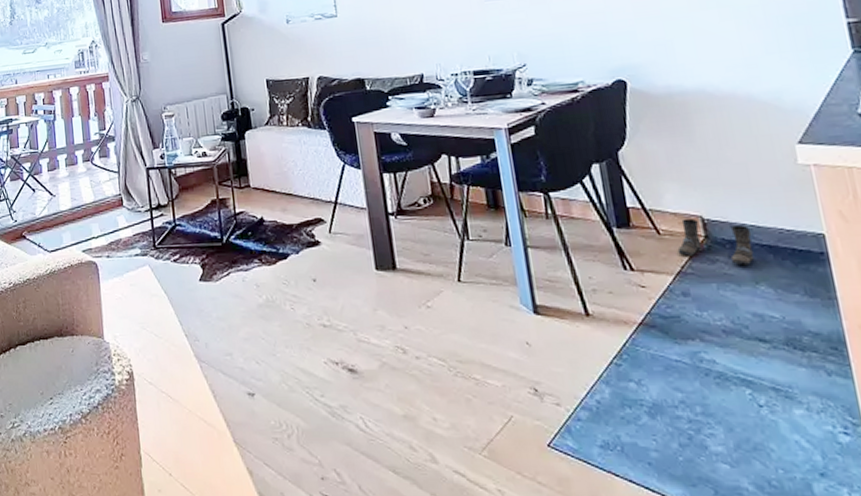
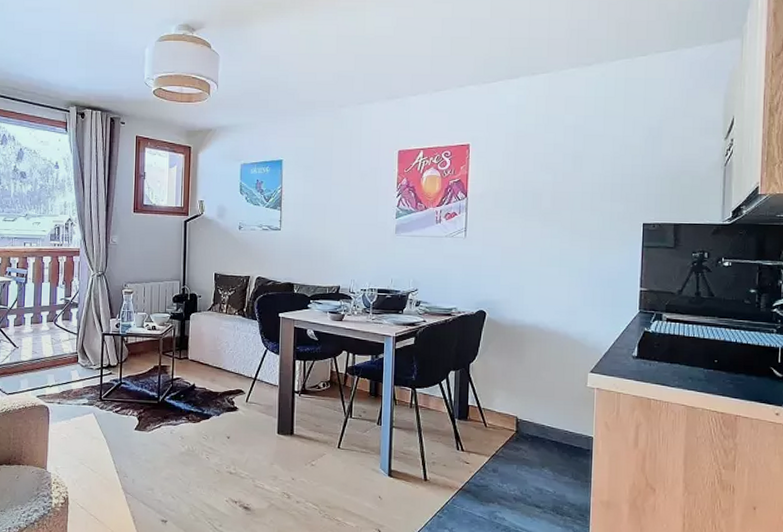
boots: present [677,218,755,266] -> none [496,417,547,454]

